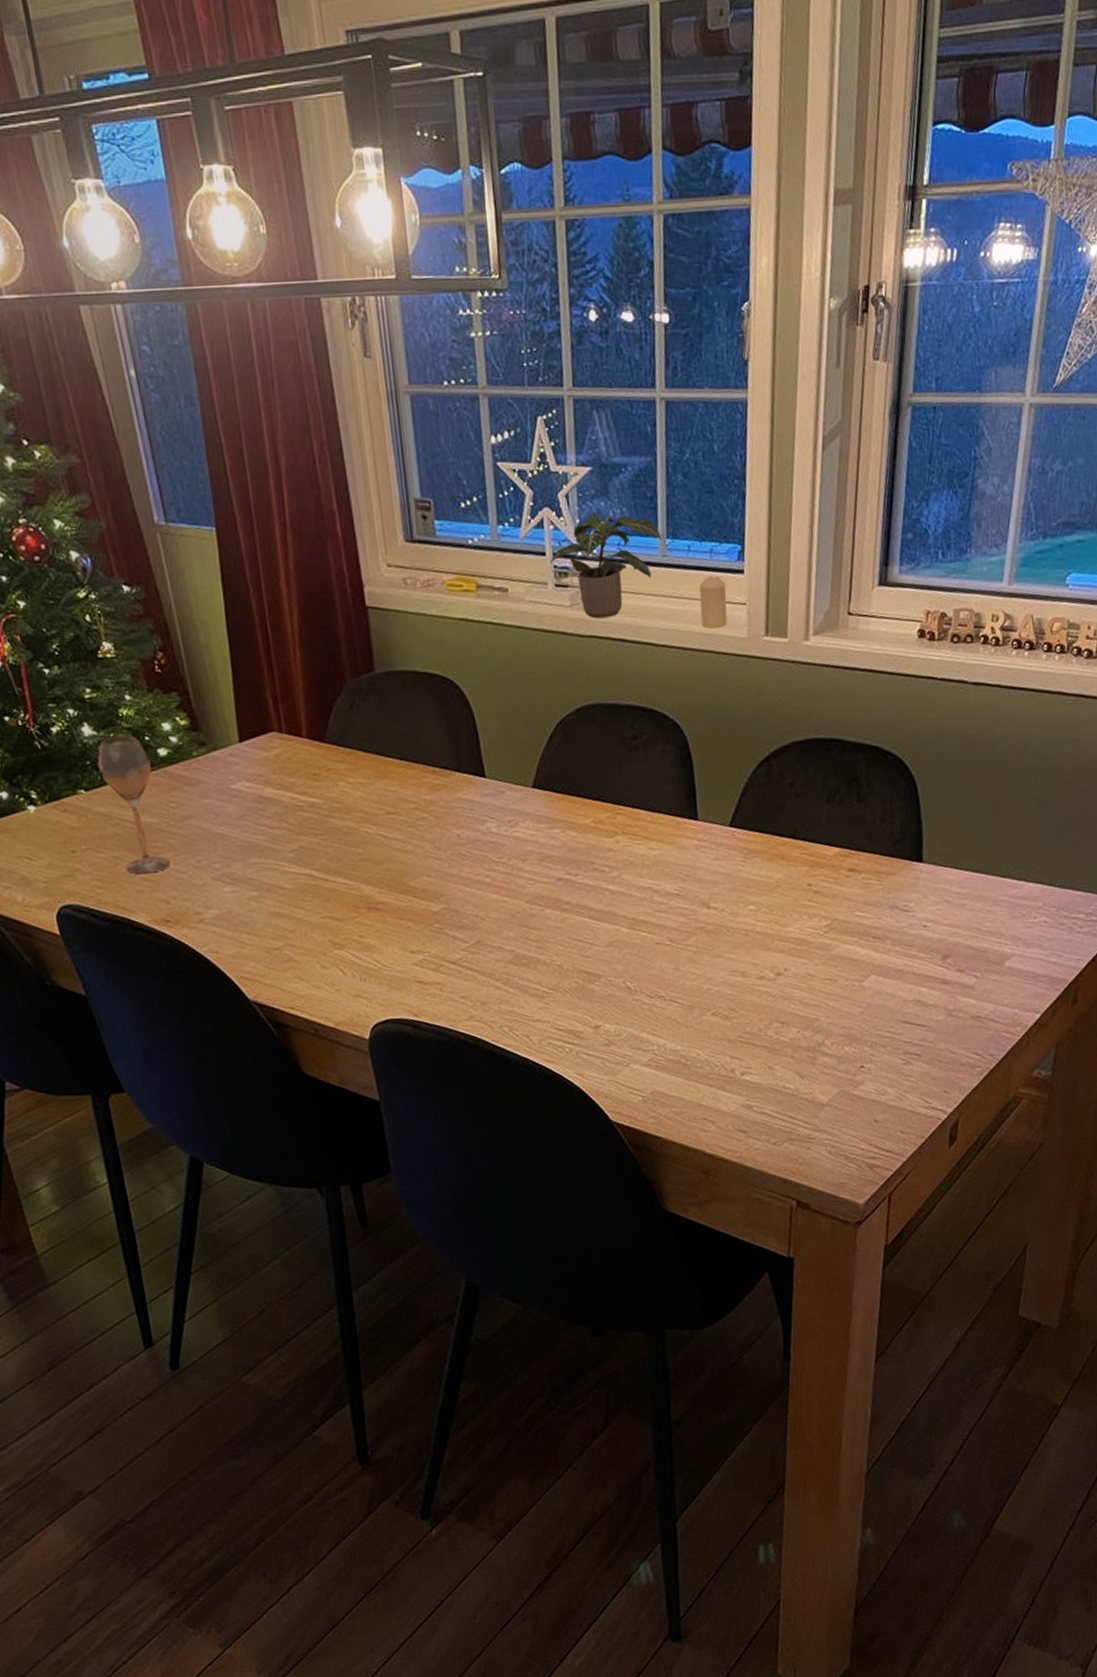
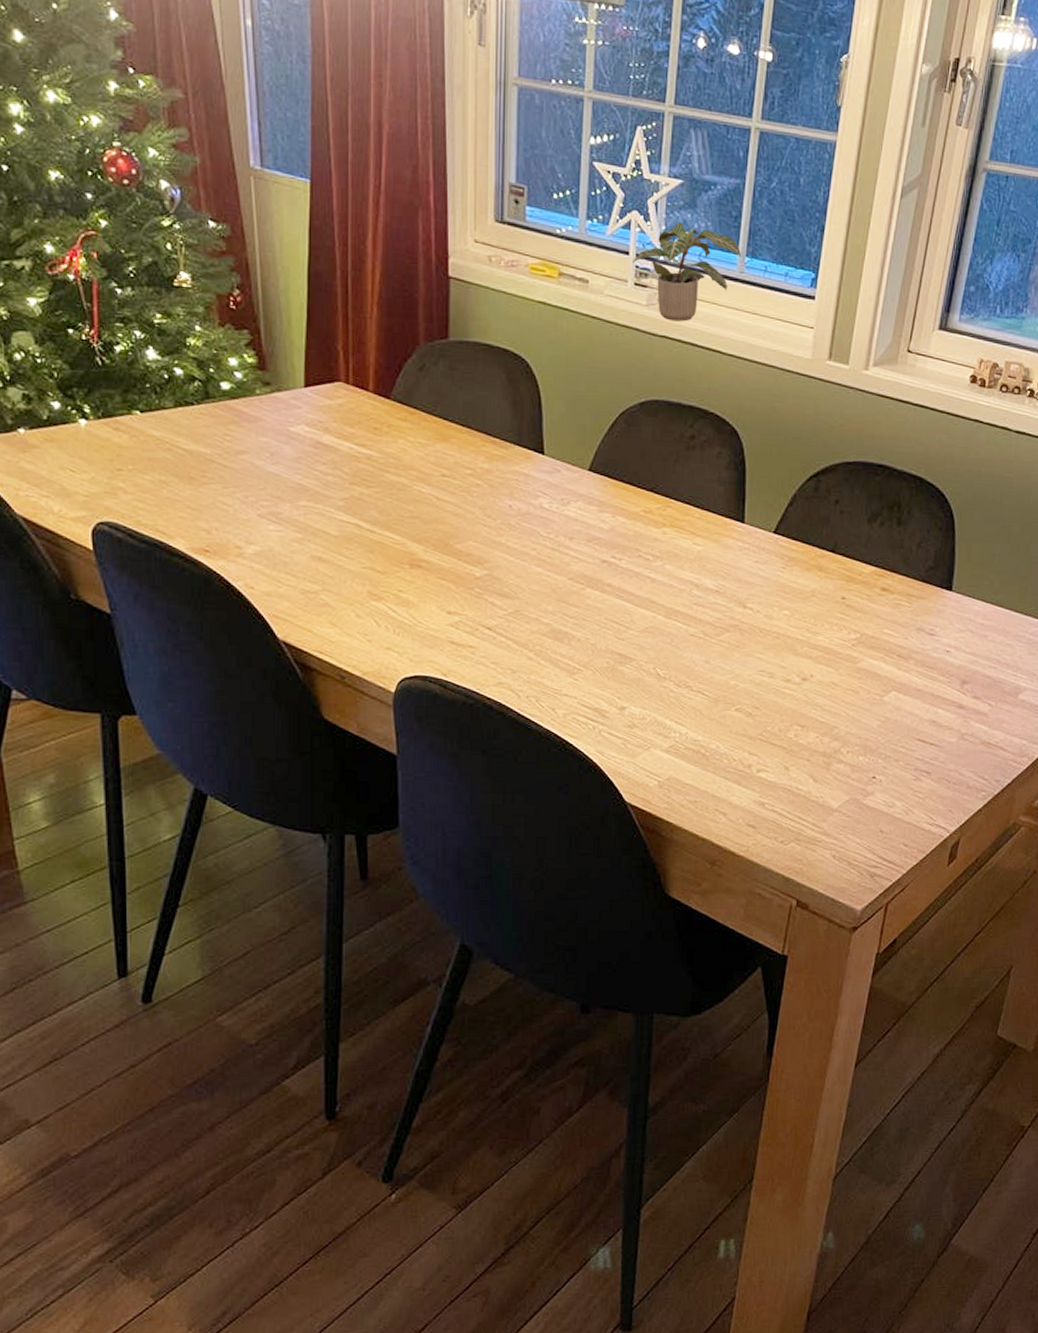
wineglass: present [97,735,170,875] -> none [157,363,216,502]
candle: present [699,575,728,630] -> none [769,297,797,347]

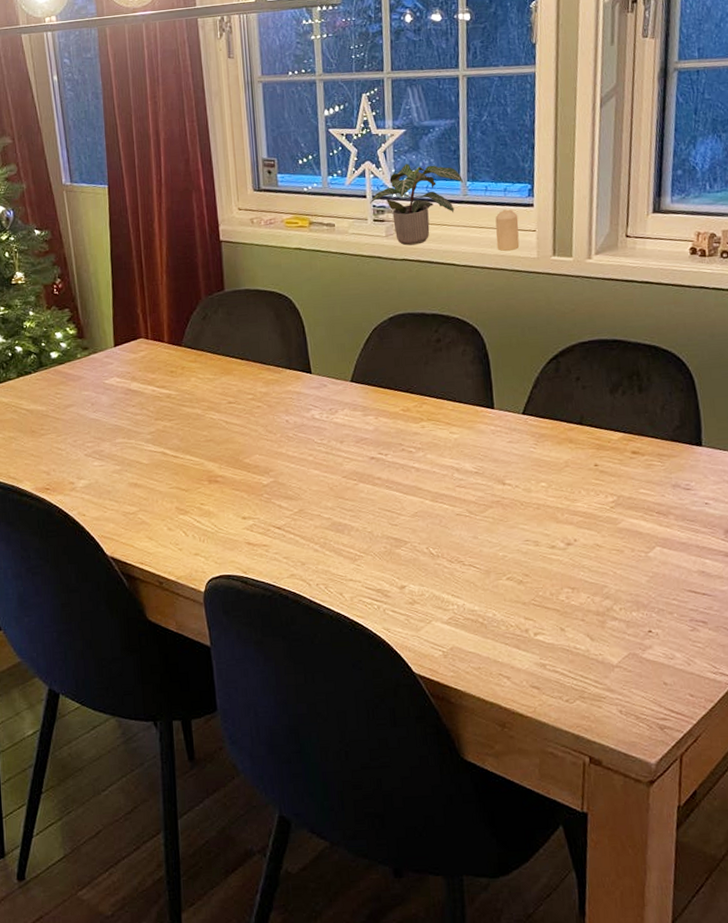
candle: none [769,297,797,347] -> present [495,209,520,252]

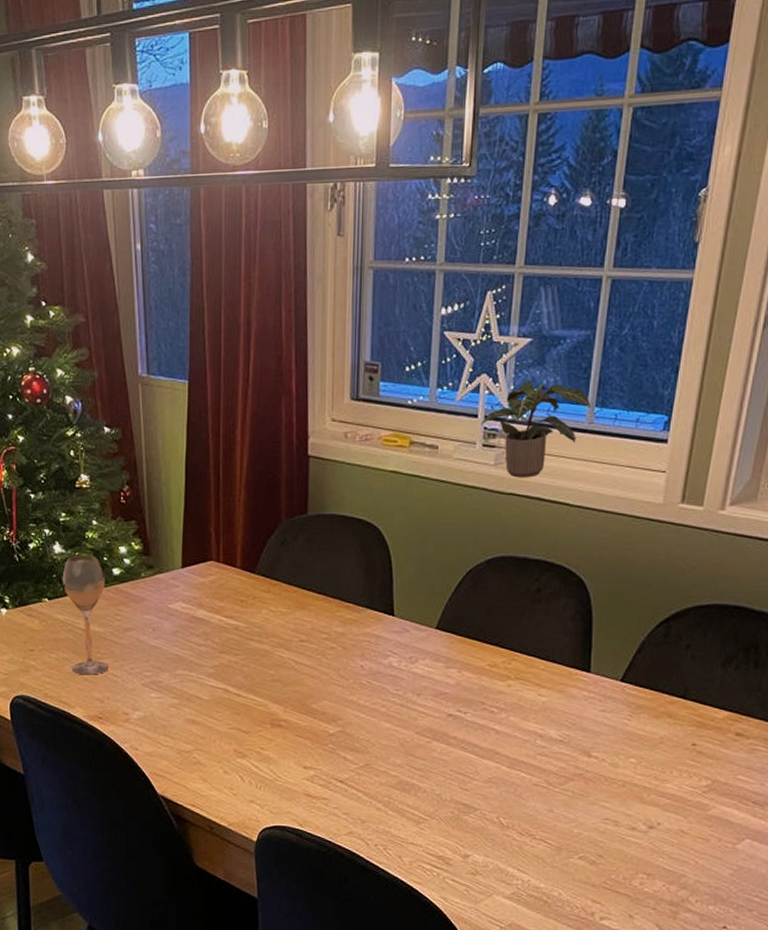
wineglass: none [4,342,52,451] -> present [62,555,108,675]
candle: present [495,209,520,252] -> none [618,444,648,494]

